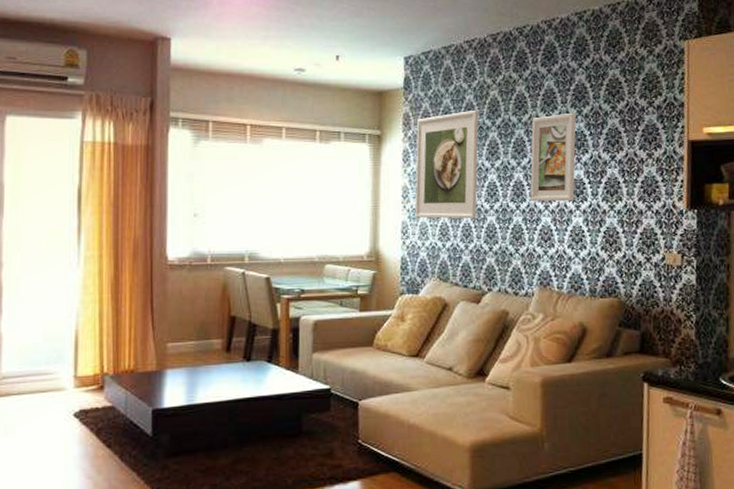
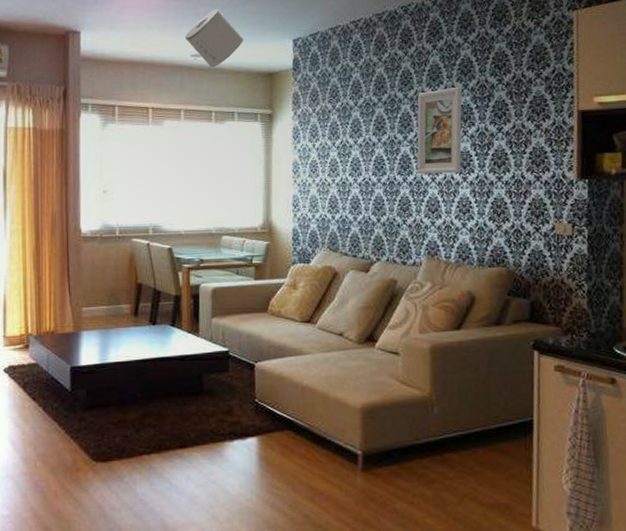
toilet paper roll: none [287,21,353,84] -> present [184,9,244,68]
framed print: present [415,109,479,219] -> none [305,87,366,192]

